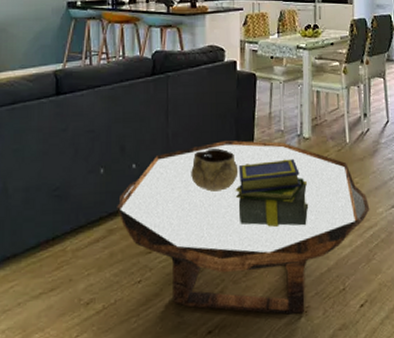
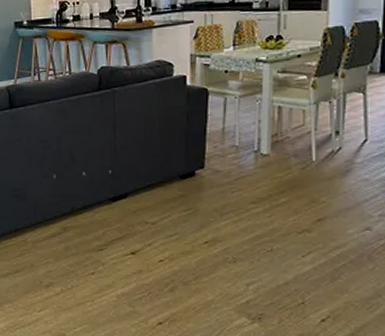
coffee table: present [117,140,370,315] -> none [69,154,338,319]
decorative bowl: present [191,148,239,192] -> none [139,161,189,201]
stack of books: present [235,158,309,228] -> none [185,174,266,240]

